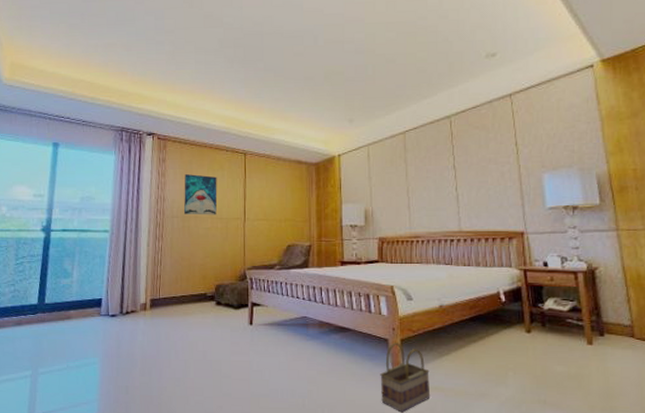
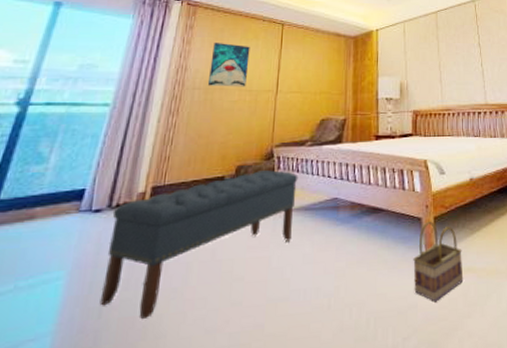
bench: none [124,290,270,398] -> present [99,170,298,319]

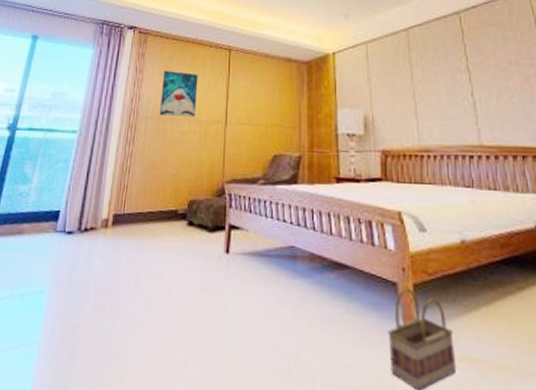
bench: present [99,170,298,319] -> none [74,207,251,344]

